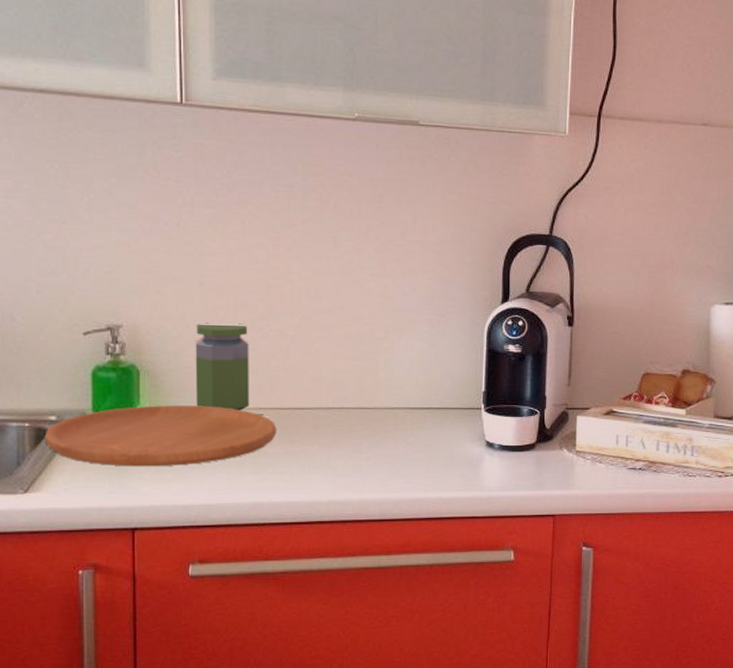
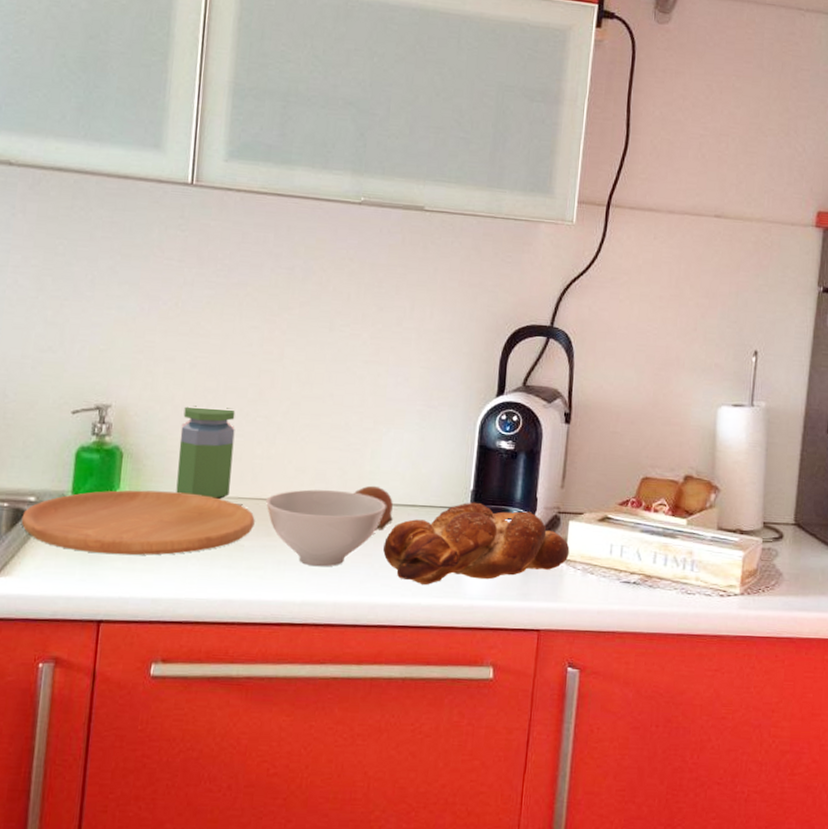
bowl: none [286,397,403,469] -> present [266,489,386,567]
onion: none [371,391,410,434] -> present [354,485,393,532]
bread loaf: none [403,402,579,480] -> present [383,502,570,585]

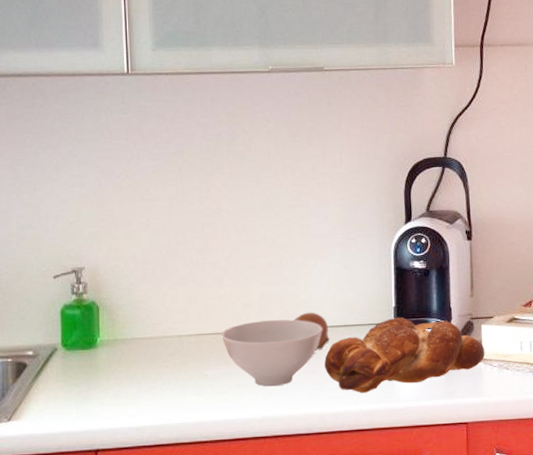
cutting board: present [21,490,255,556] -> none [23,335,214,394]
jar: present [176,405,235,500] -> none [143,259,190,338]

